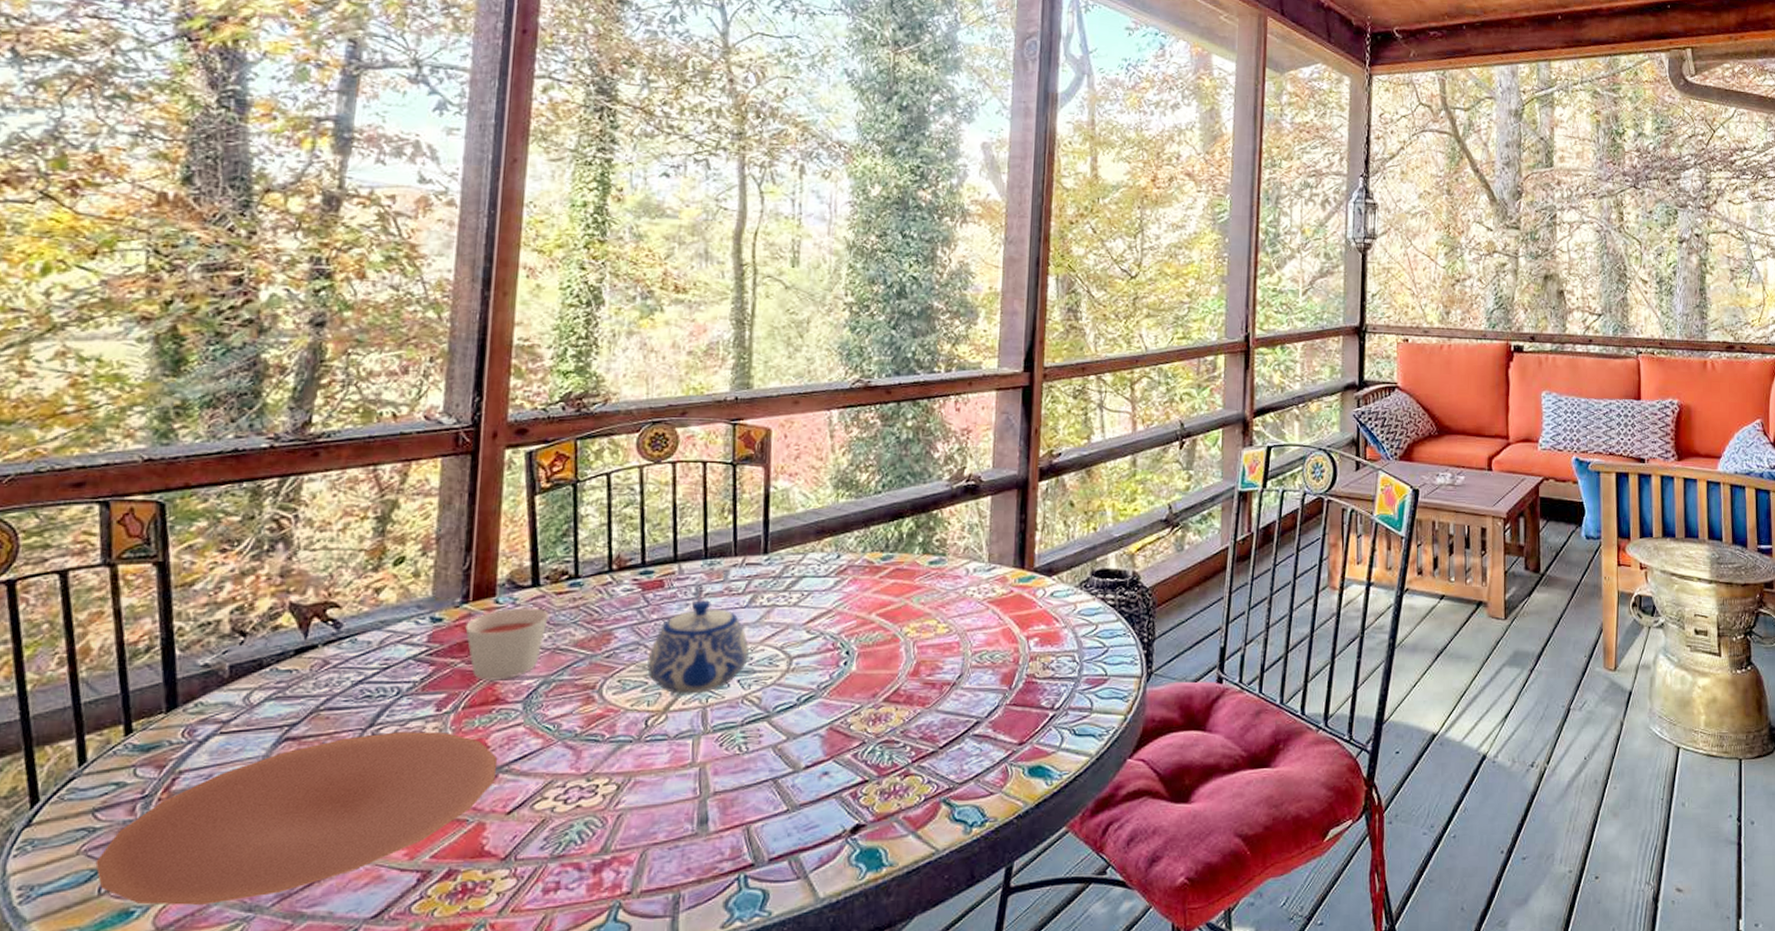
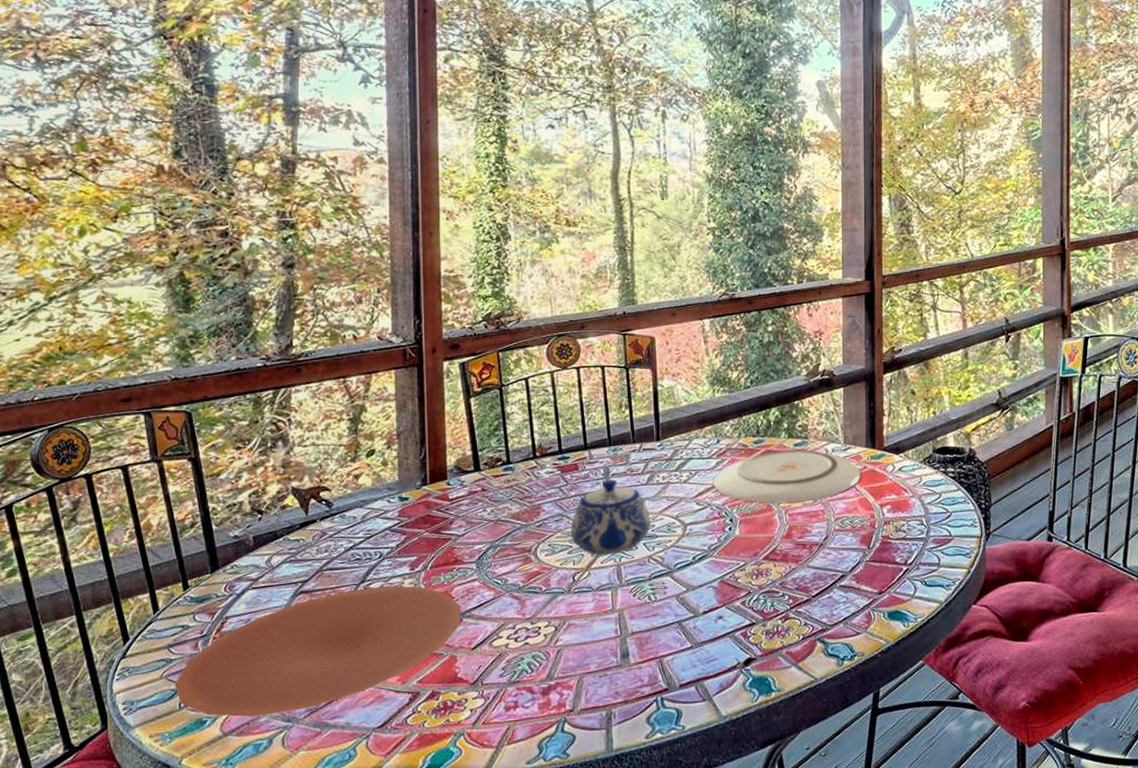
candle: present [465,606,550,681] -> none [426,487,491,546]
plate: none [829,567,1007,633] -> present [714,449,861,504]

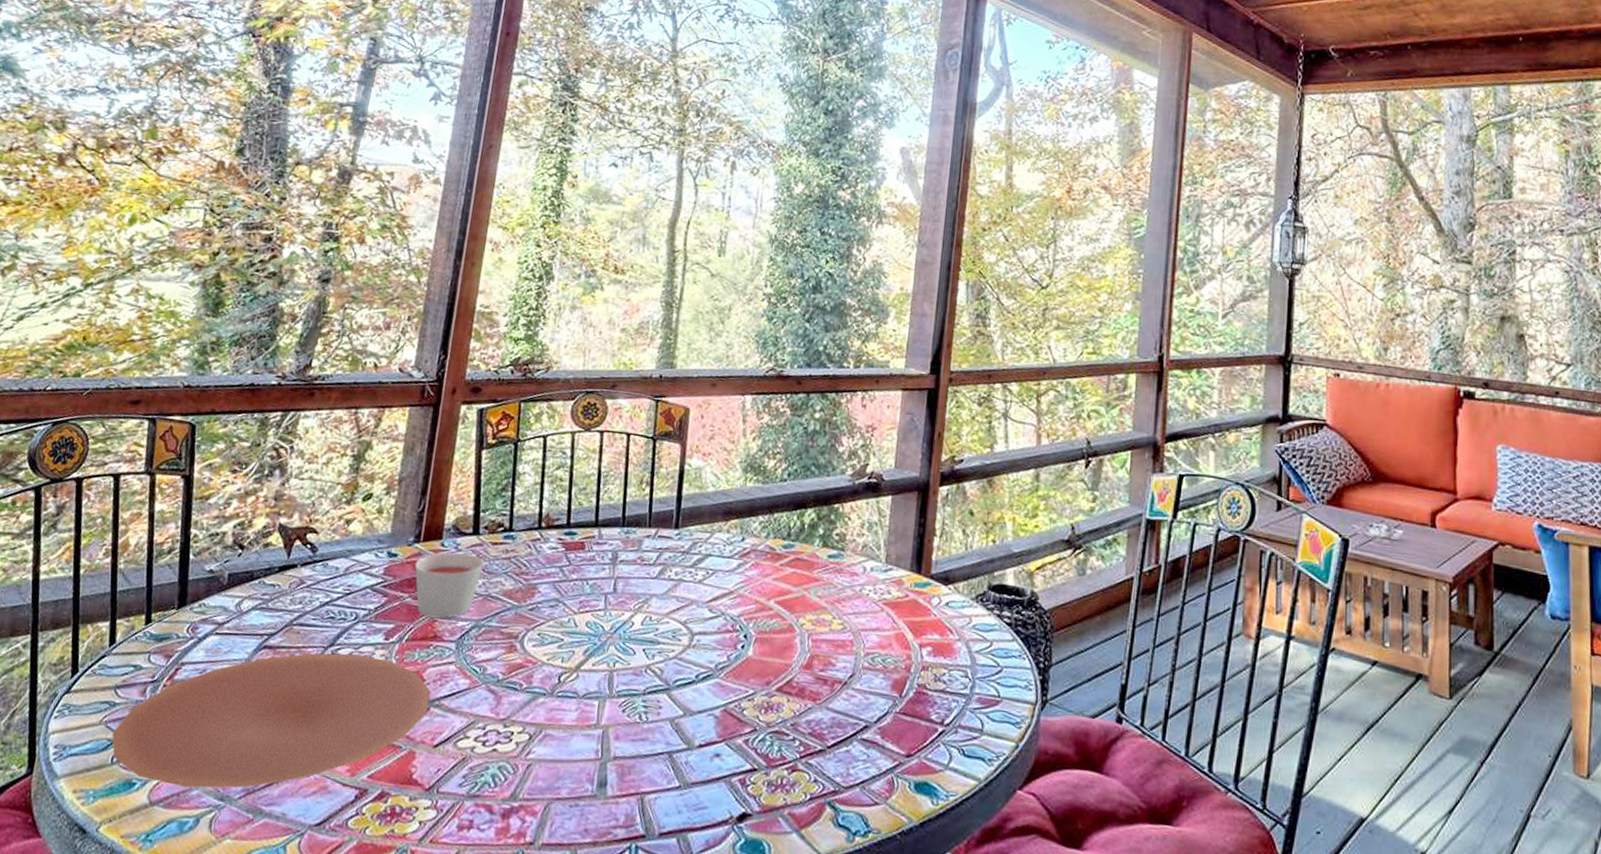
candle: none [426,487,491,546] -> present [414,552,485,619]
teapot: present [571,479,652,555] -> none [564,566,657,658]
plate: present [714,449,861,504] -> none [731,559,902,628]

